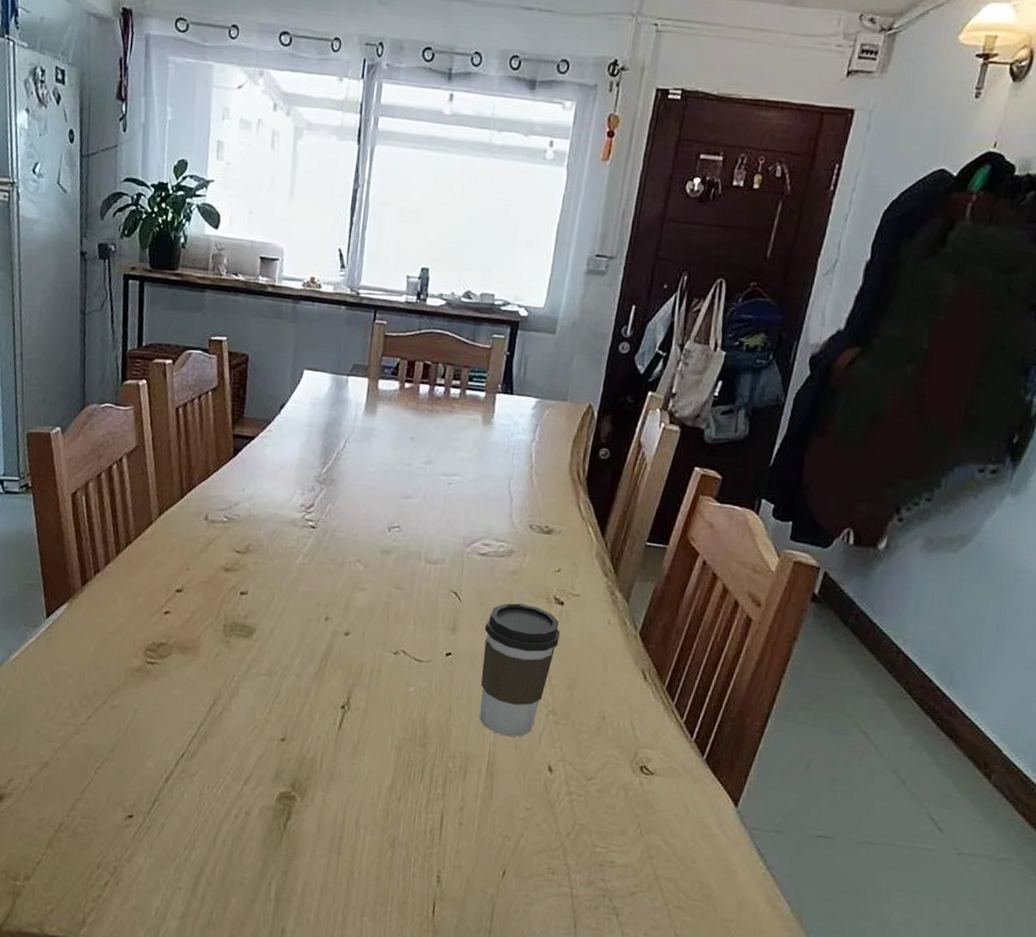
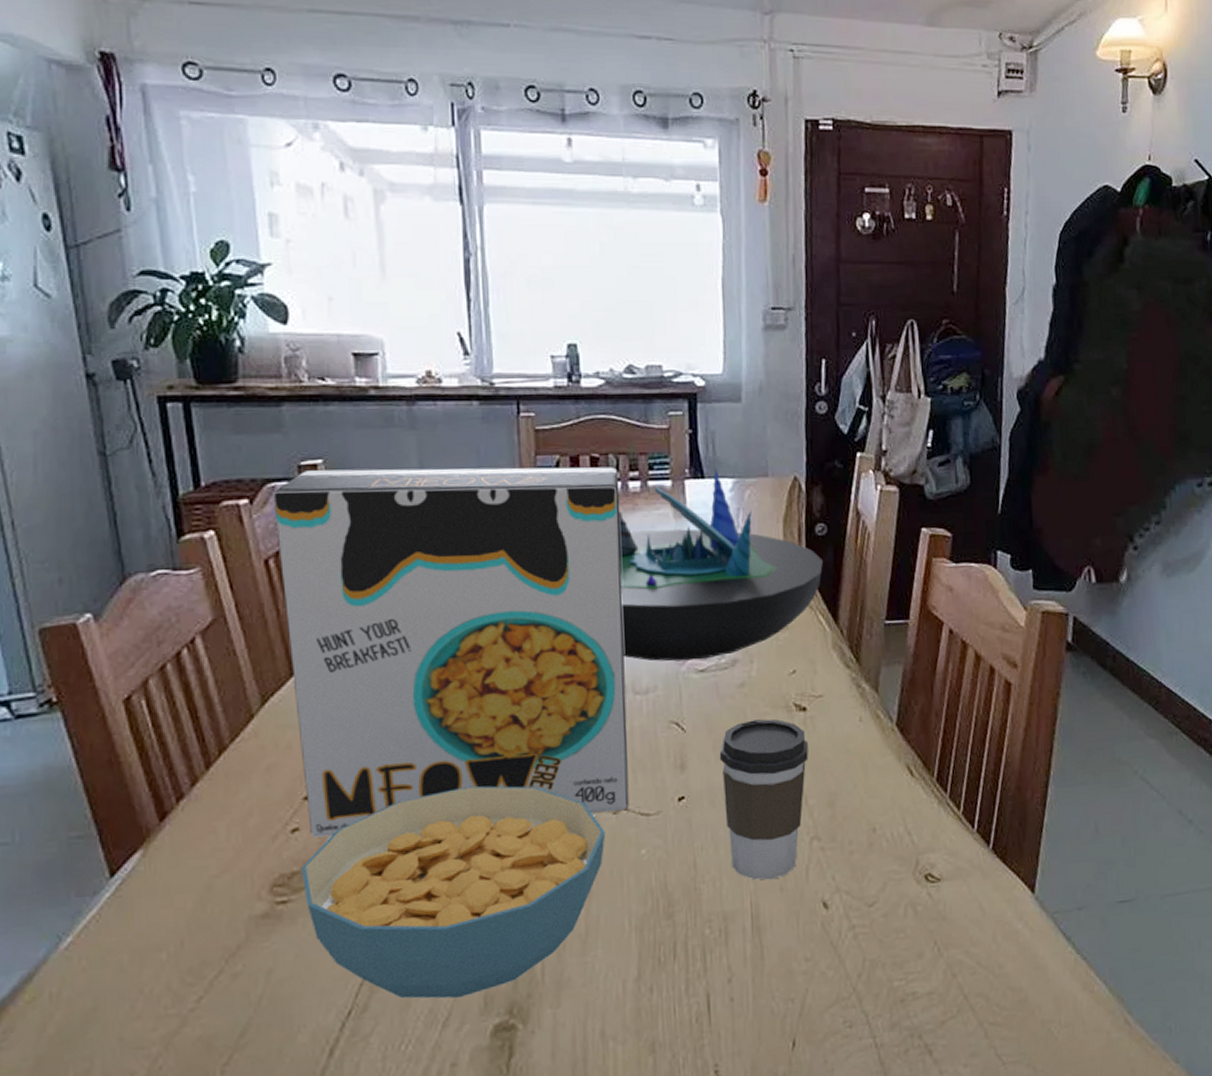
cereal bowl: none [166,607,385,766] -> present [301,785,606,999]
cereal box: none [177,344,444,653] -> present [273,467,629,838]
decorative bowl: none [422,387,602,545] -> present [618,468,824,662]

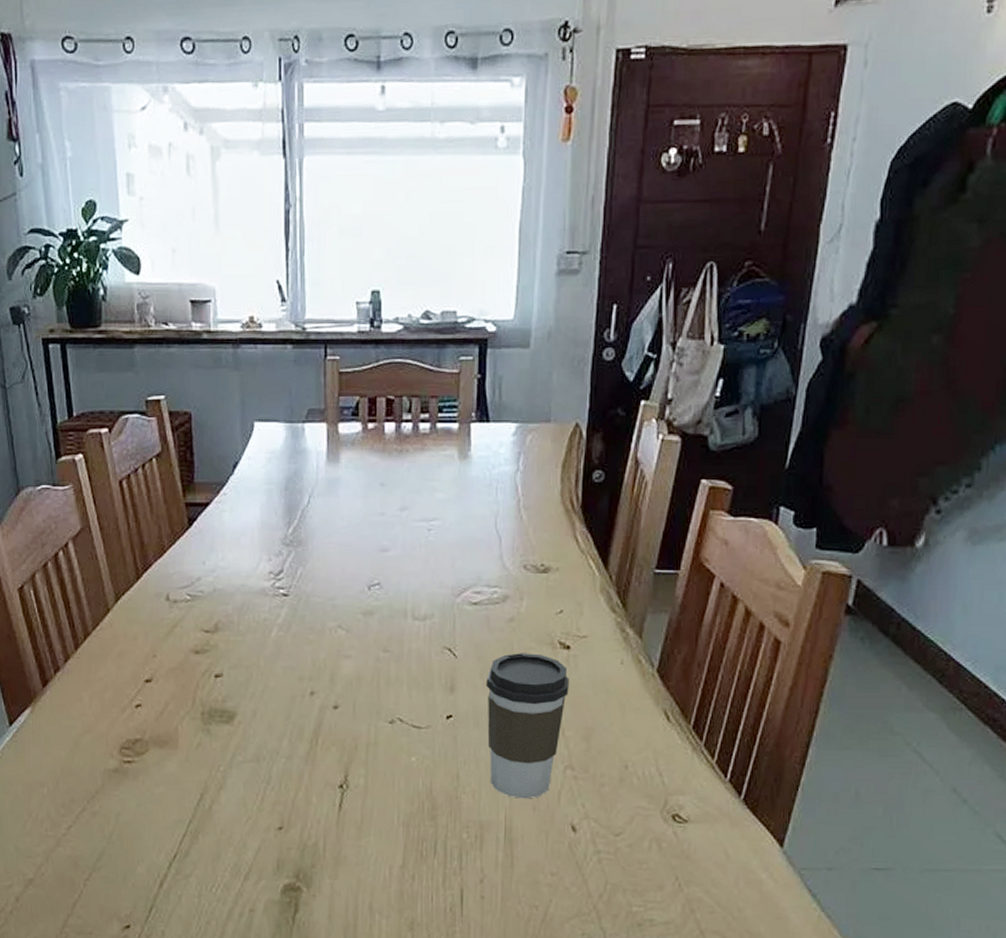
cereal box: present [273,467,629,838] -> none [126,405,411,722]
cereal bowl: present [301,785,606,999] -> none [142,685,382,859]
decorative bowl: present [618,468,824,662] -> none [405,412,599,593]

